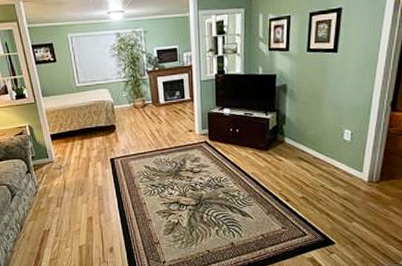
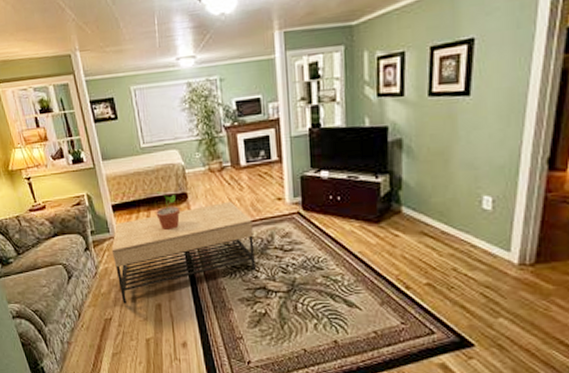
coffee table: none [50,132,171,218] -> present [111,201,256,304]
potted plant: none [89,124,110,156] -> present [156,192,181,231]

